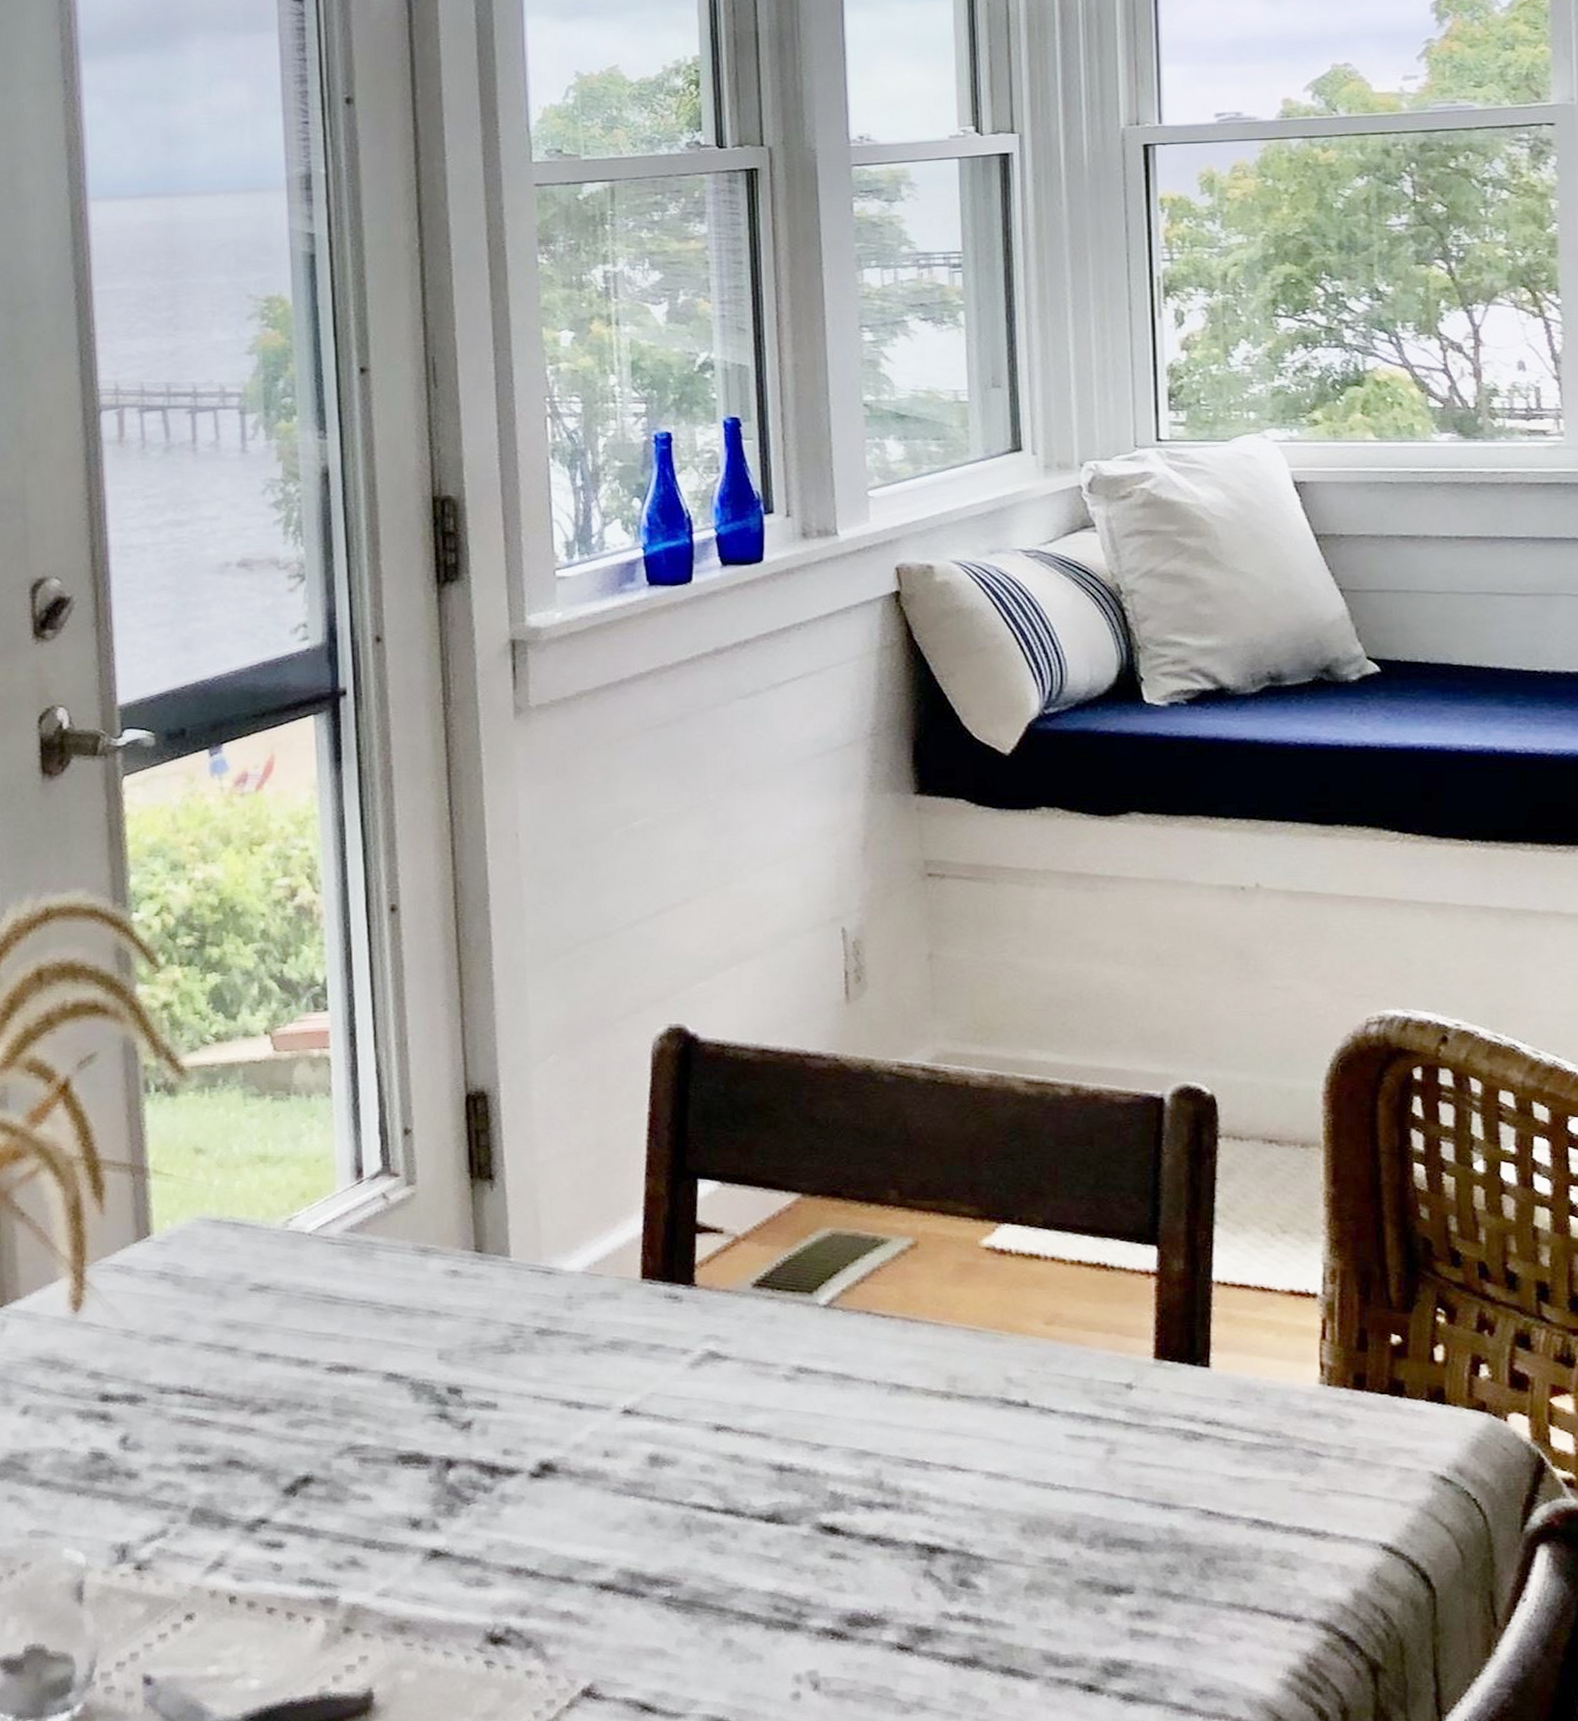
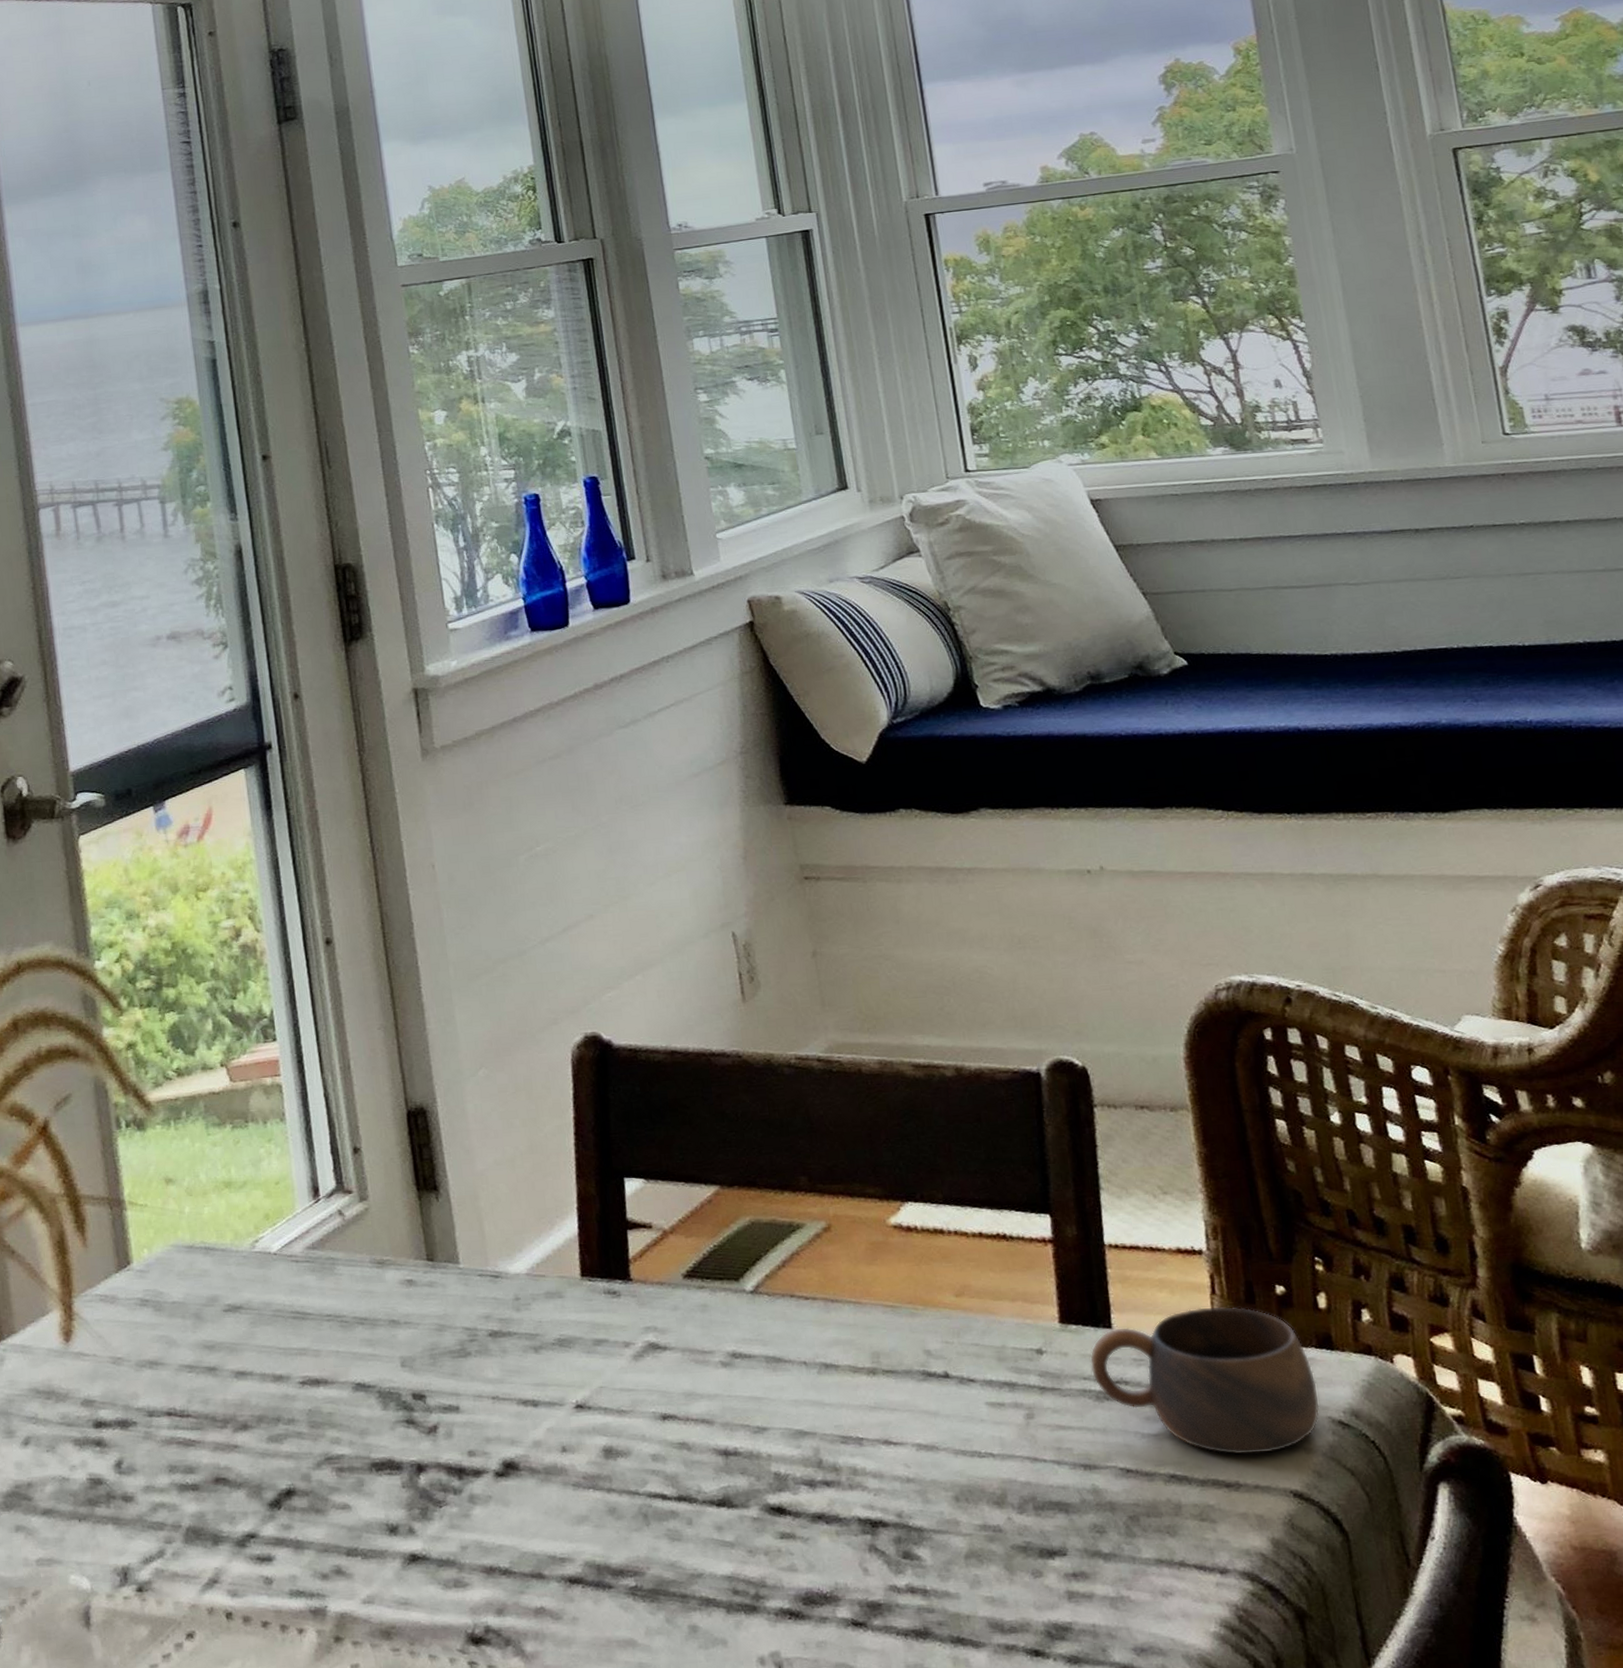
cup: none [1183,1352,1422,1504] -> present [1090,1306,1320,1455]

